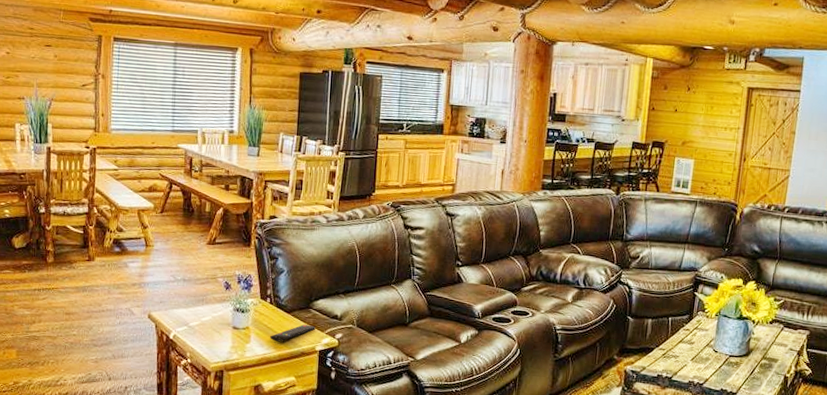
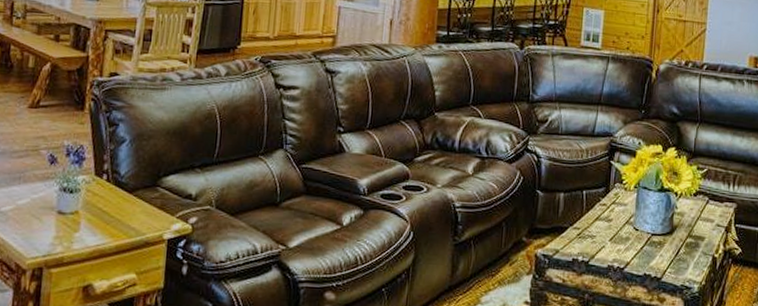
remote control: present [270,324,316,342] -> none [105,207,164,230]

